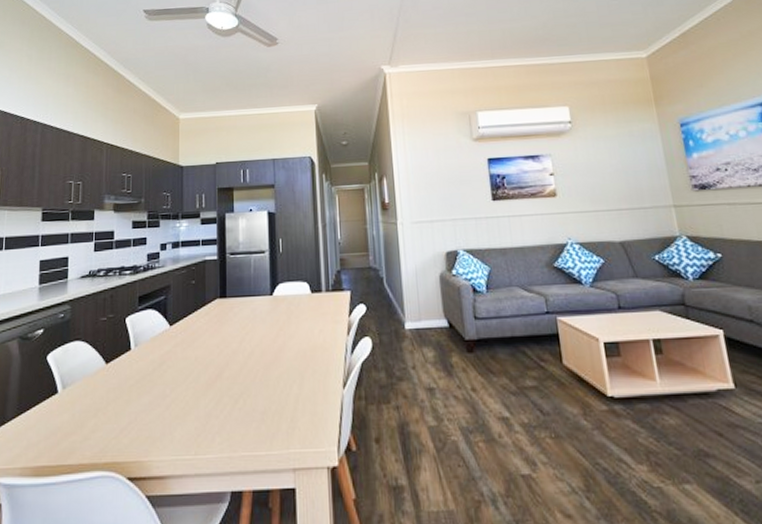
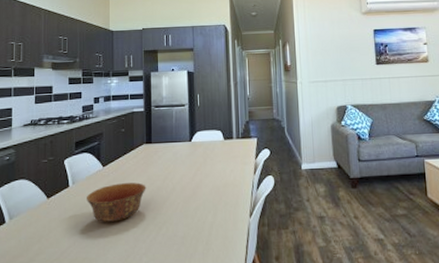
bowl: none [151,345,220,393] -> present [87,183,146,222]

